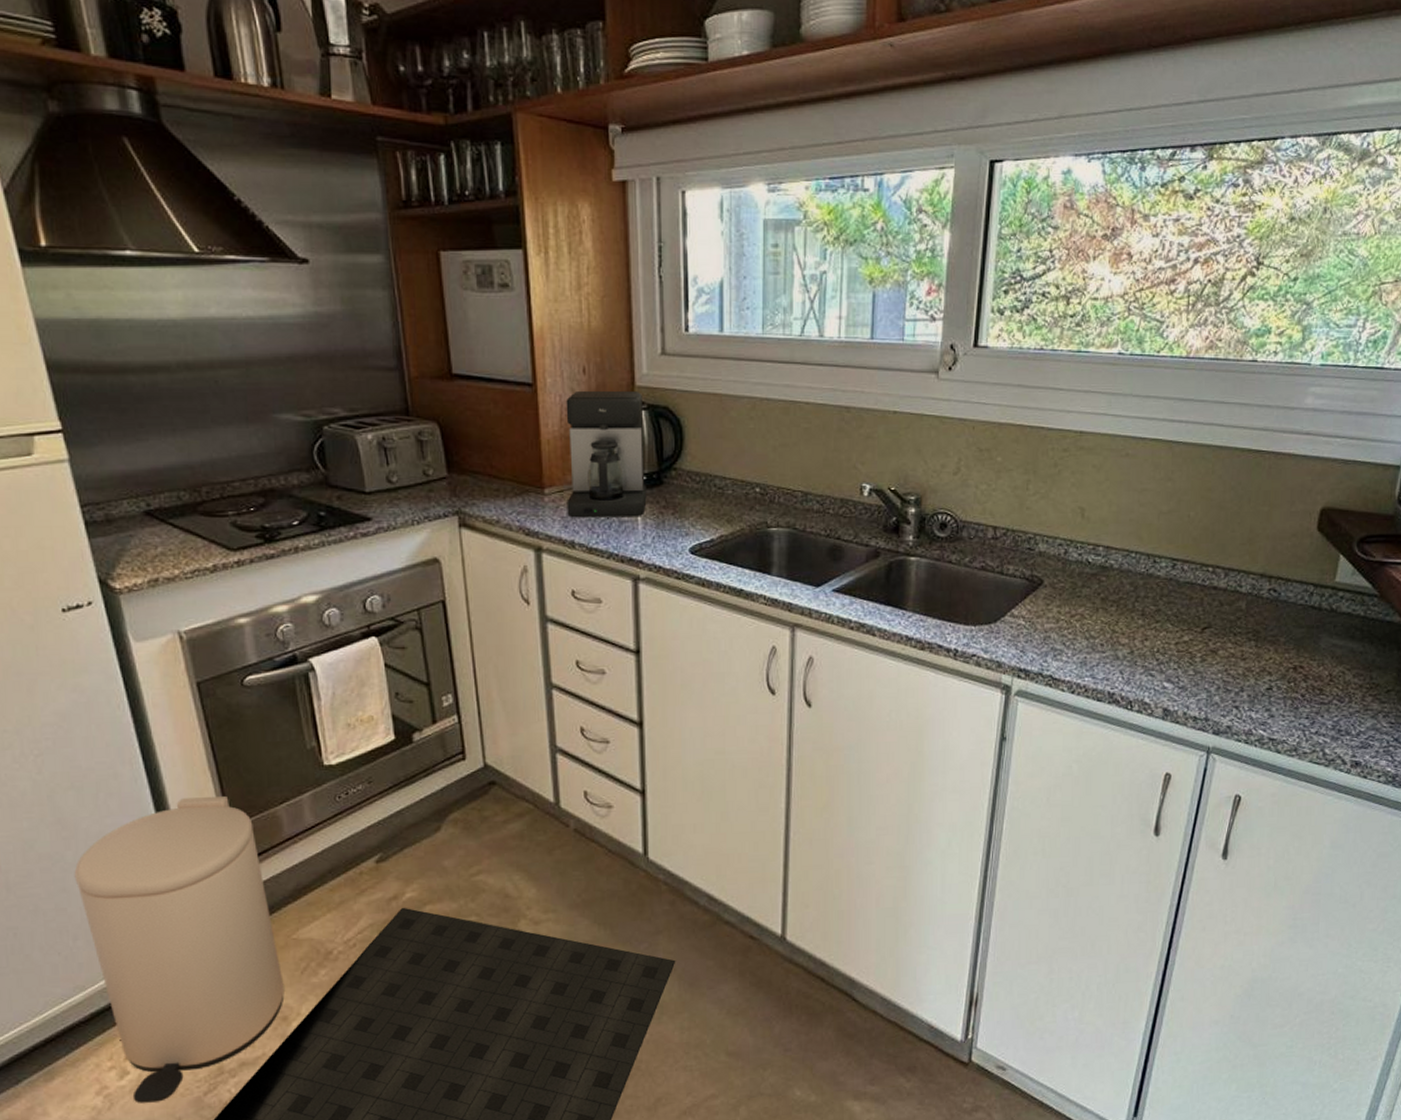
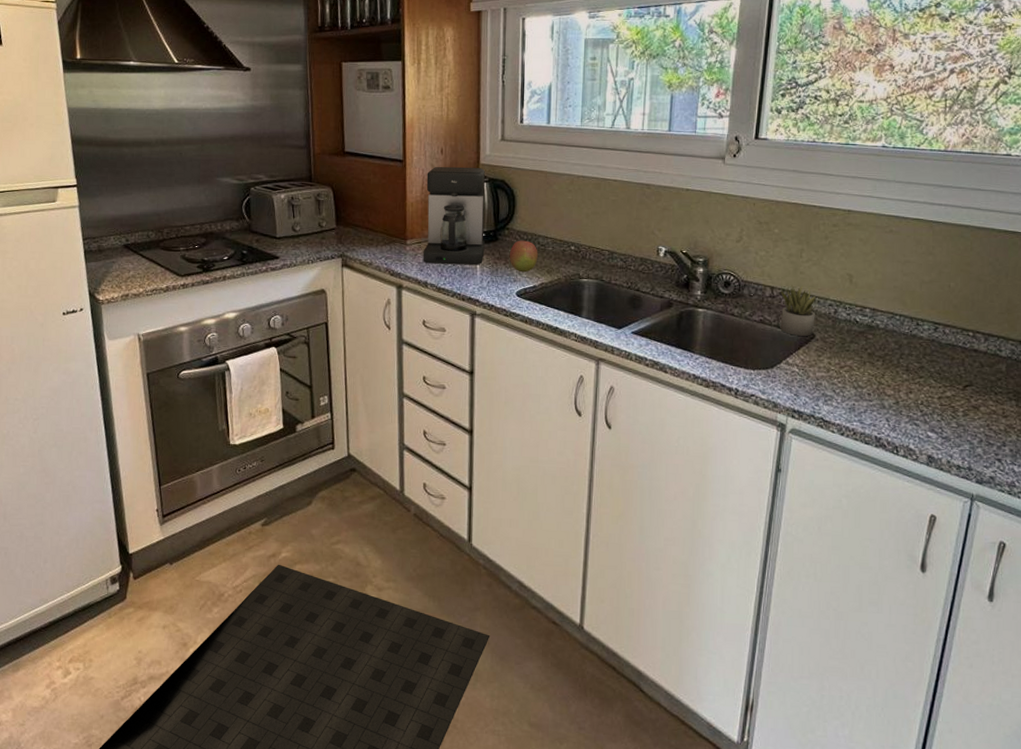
pedal bin: present [74,796,284,1103] -> none [49,461,187,700]
fruit: none [678,483,715,524] -> present [509,240,538,273]
succulent plant: none [1004,523,1046,583] -> present [780,285,818,336]

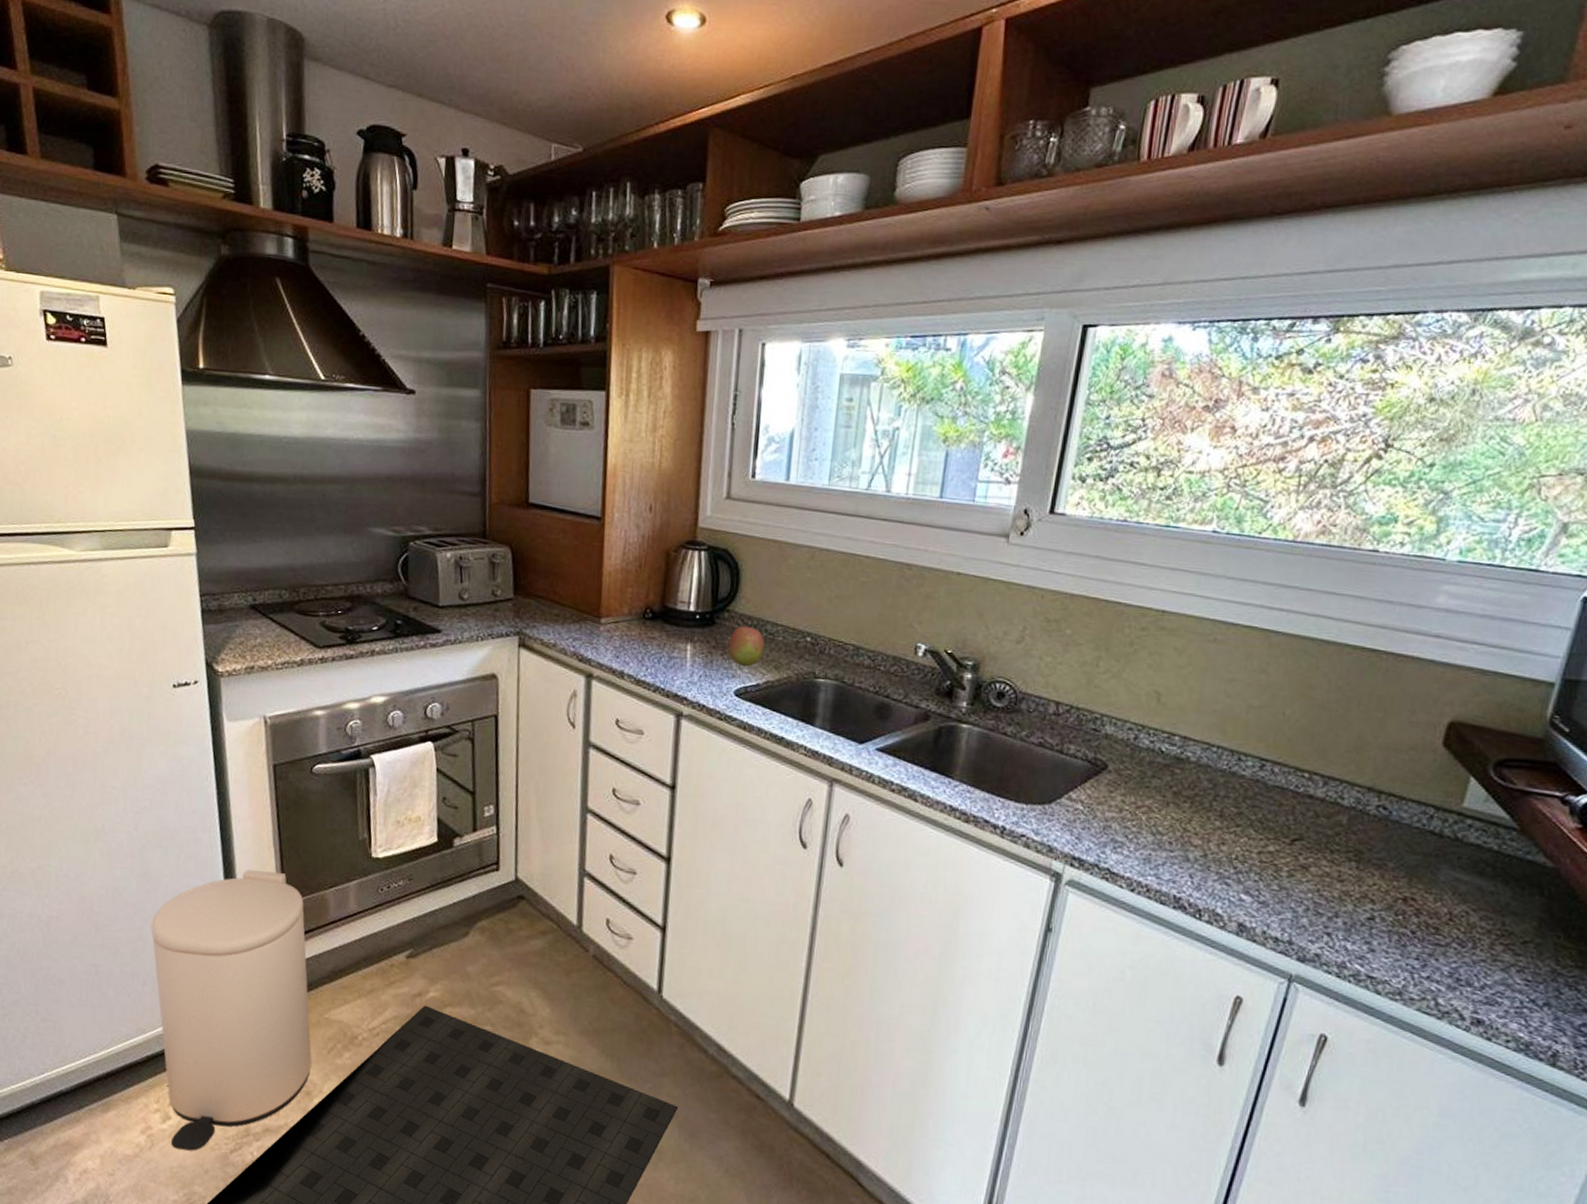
pedal bin: none [49,461,187,700] -> present [150,869,312,1151]
coffee maker: present [423,166,485,265] -> none [620,527,704,655]
succulent plant: present [780,285,818,336] -> none [1064,701,1114,766]

